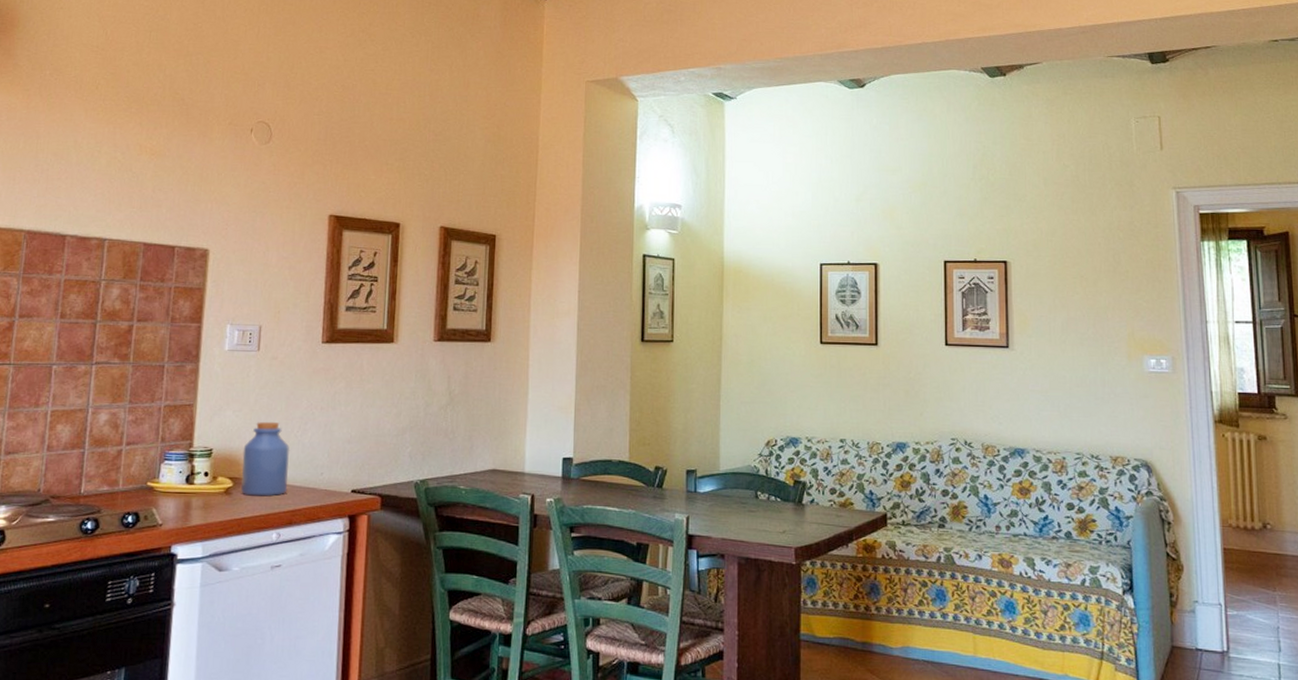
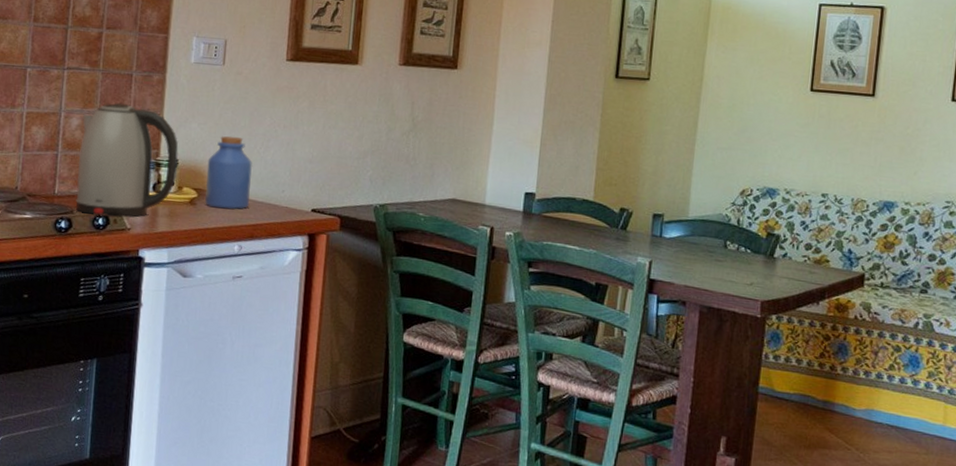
kettle: none [103,395,213,514] -> present [75,102,179,218]

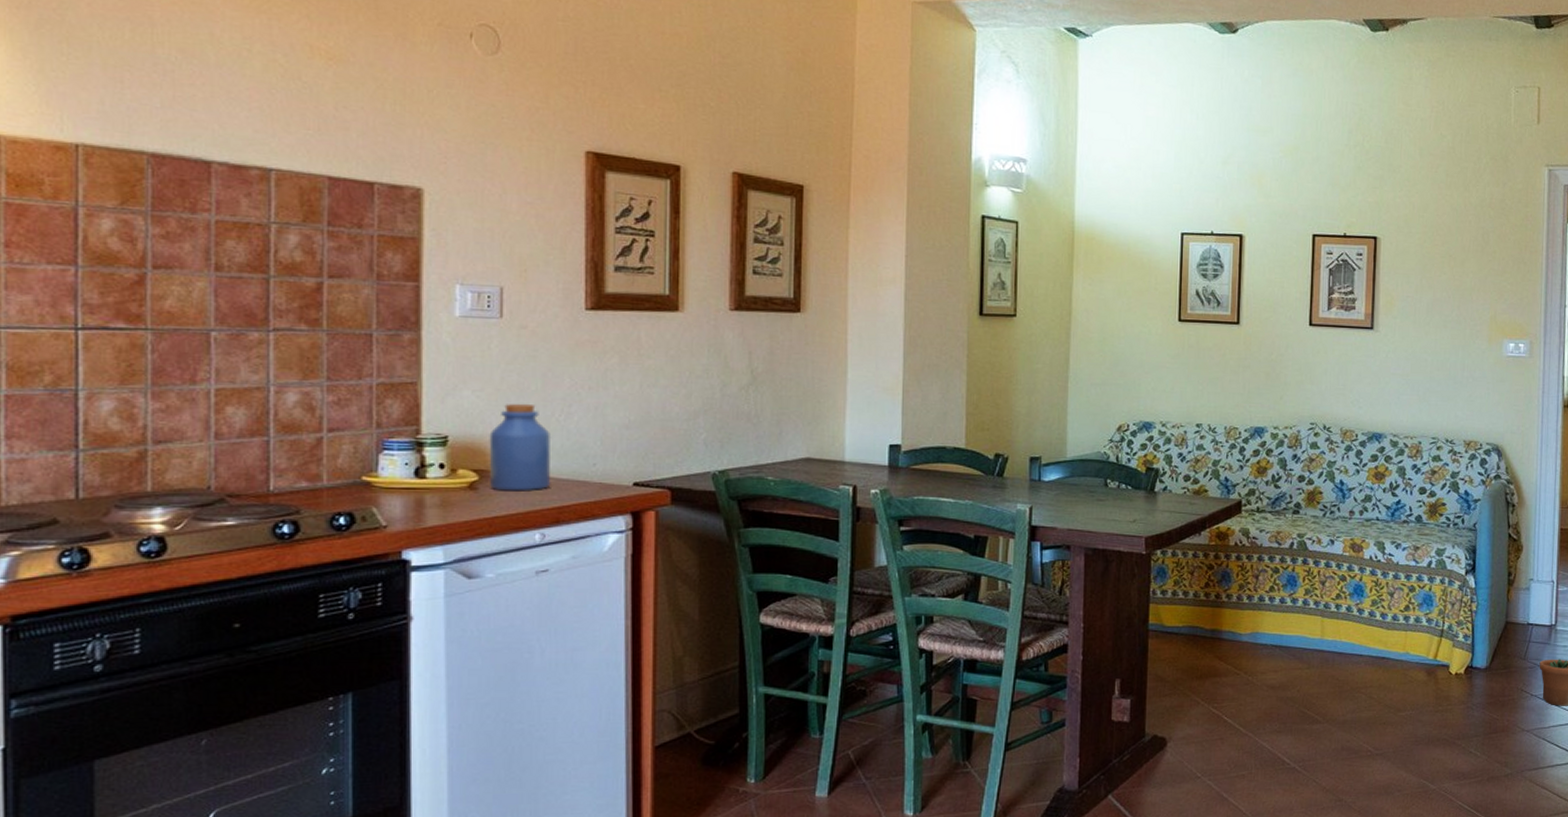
kettle: present [75,102,179,218] -> none [301,370,449,515]

